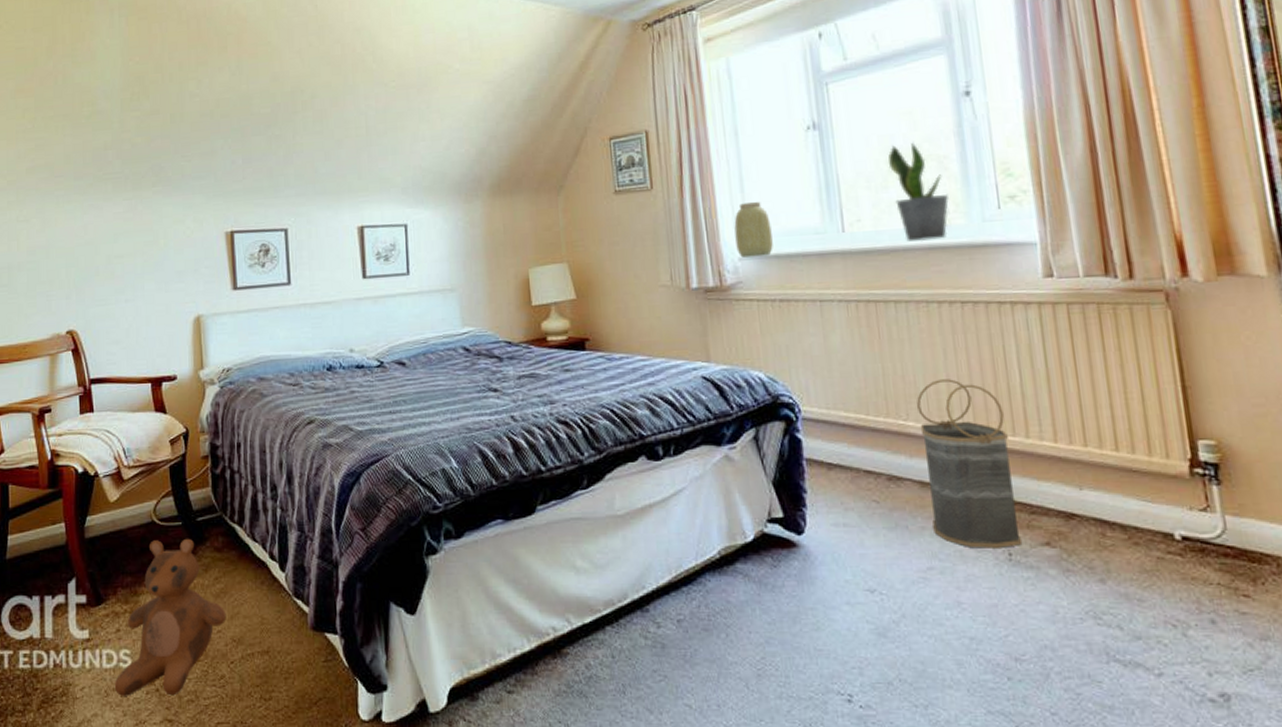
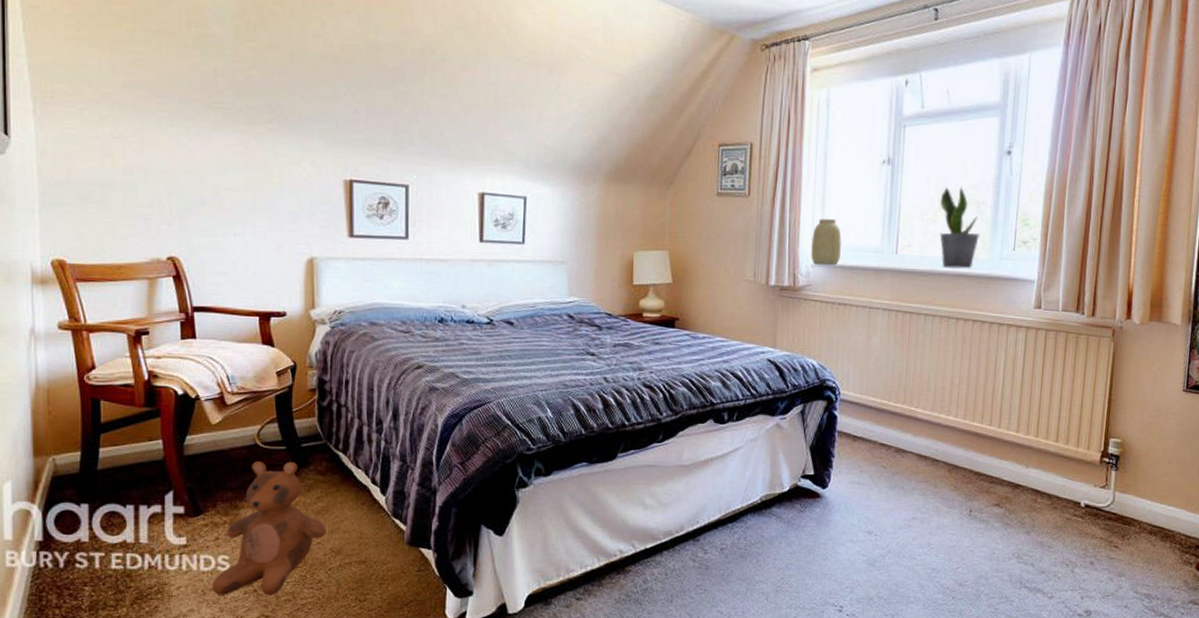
basket: present [917,379,1023,548] -> none [921,378,986,506]

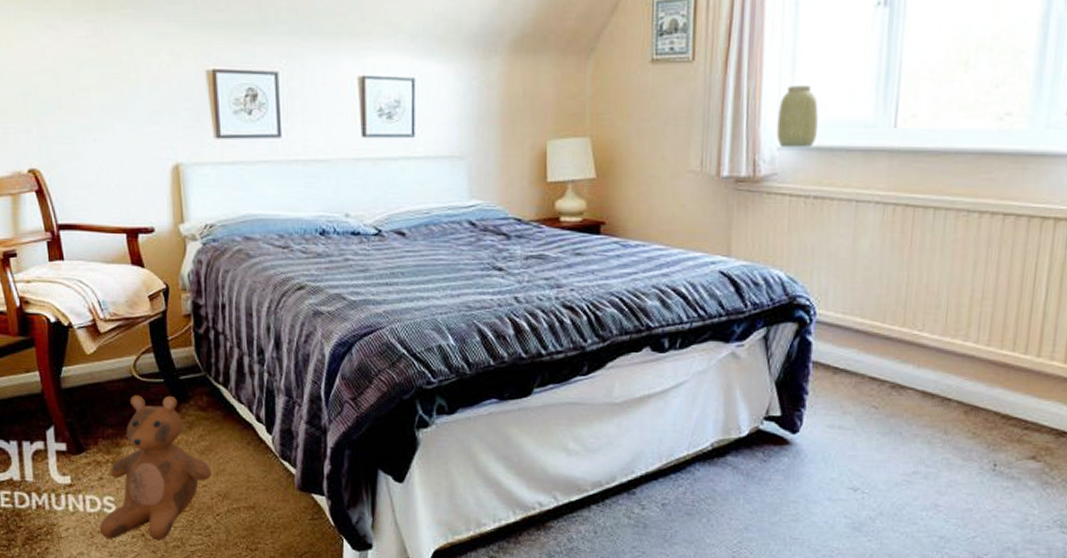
potted plant: present [939,187,980,270] -> none [957,31,1017,146]

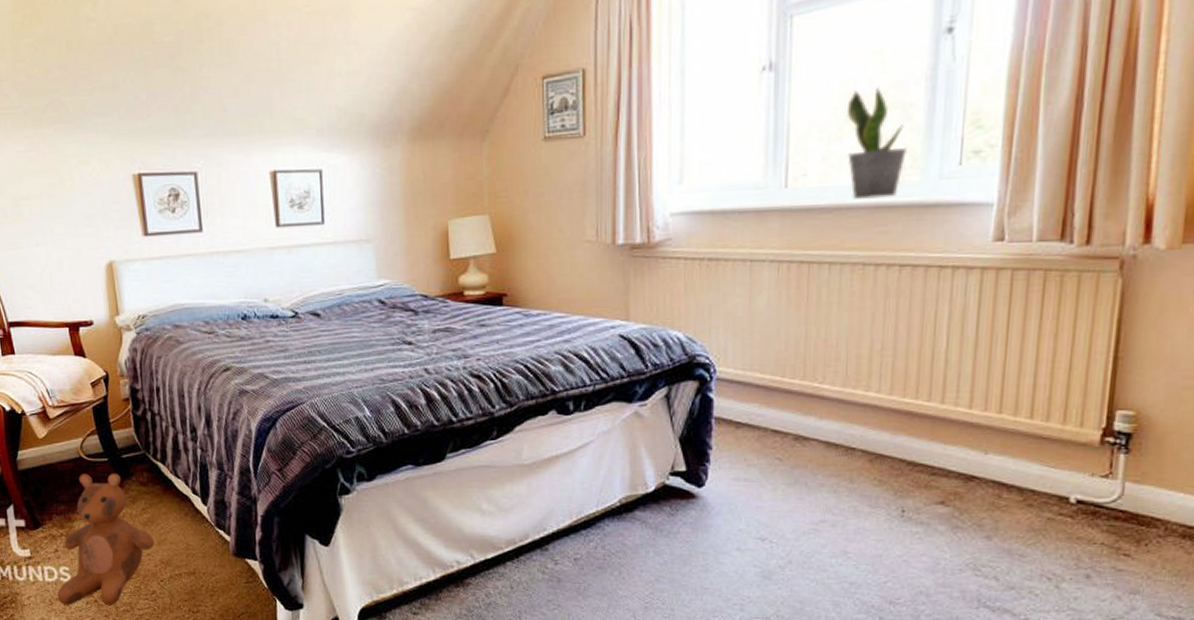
vase: present [776,86,819,147] -> none [669,152,709,213]
potted plant: none [957,31,1017,146] -> present [846,87,908,200]

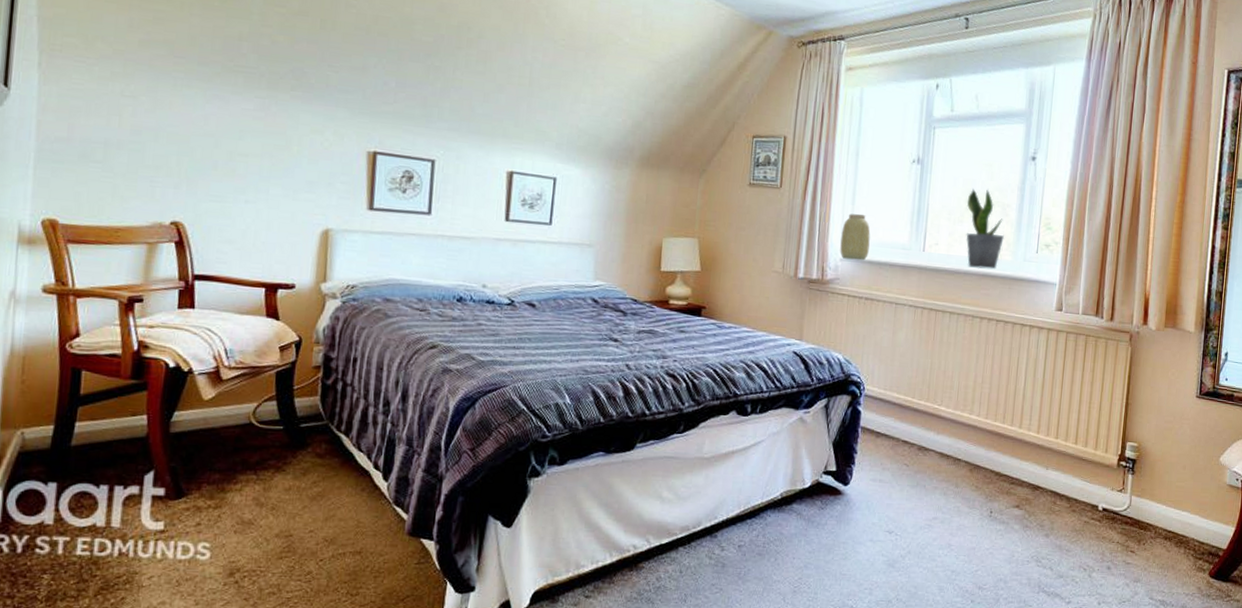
teddy bear: present [57,473,155,605] -> none [187,441,321,587]
vase: none [669,152,709,213] -> present [840,214,871,261]

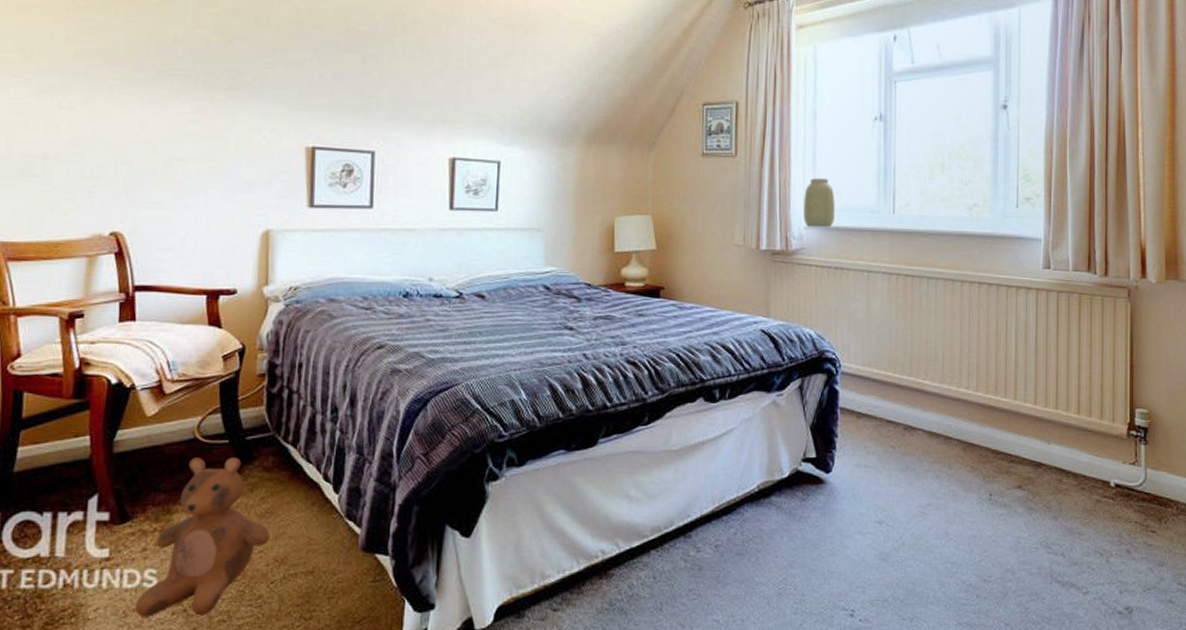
teddy bear: none [187,441,321,587] -> present [134,456,271,617]
potted plant: present [966,189,1005,270] -> none [936,143,981,229]

